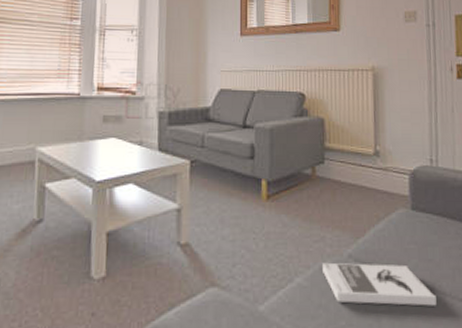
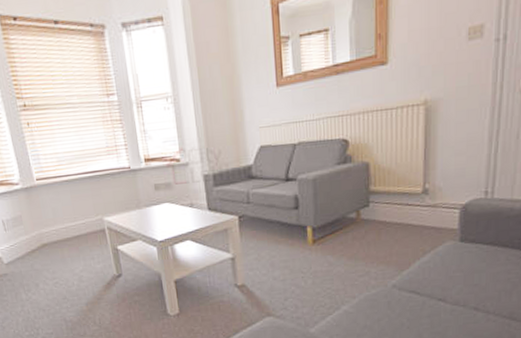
book: present [321,262,437,306] -> none [366,290,479,324]

